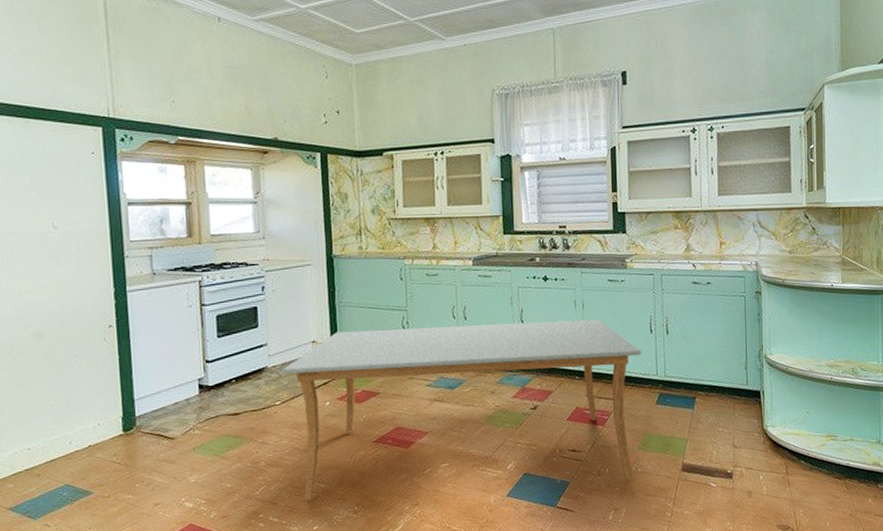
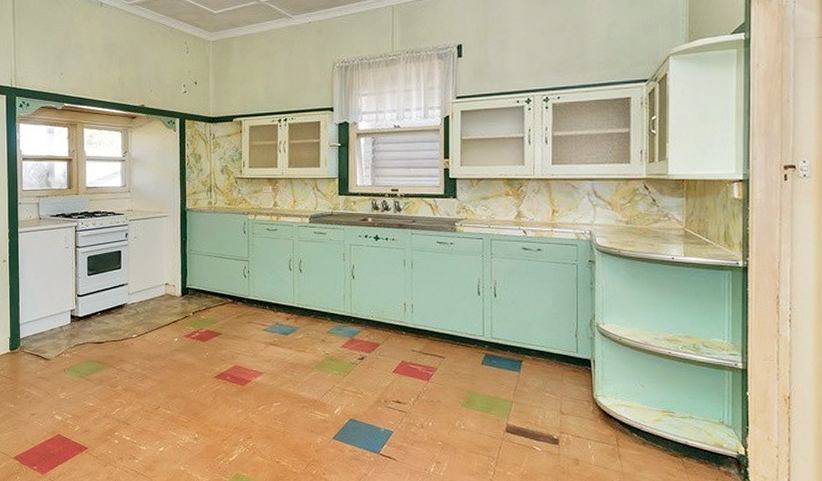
dining table: present [281,319,642,501] -> none [138,277,469,436]

